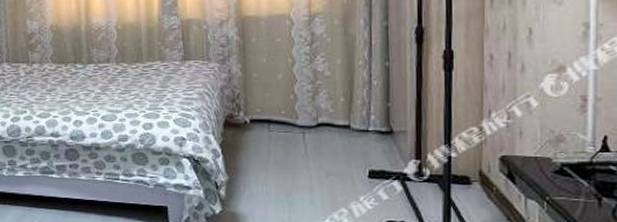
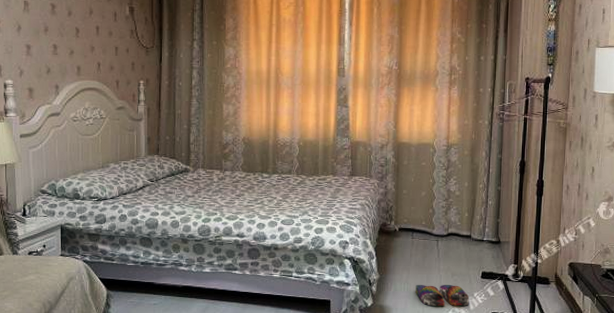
slippers: none [277,186,354,213] -> present [415,284,469,306]

